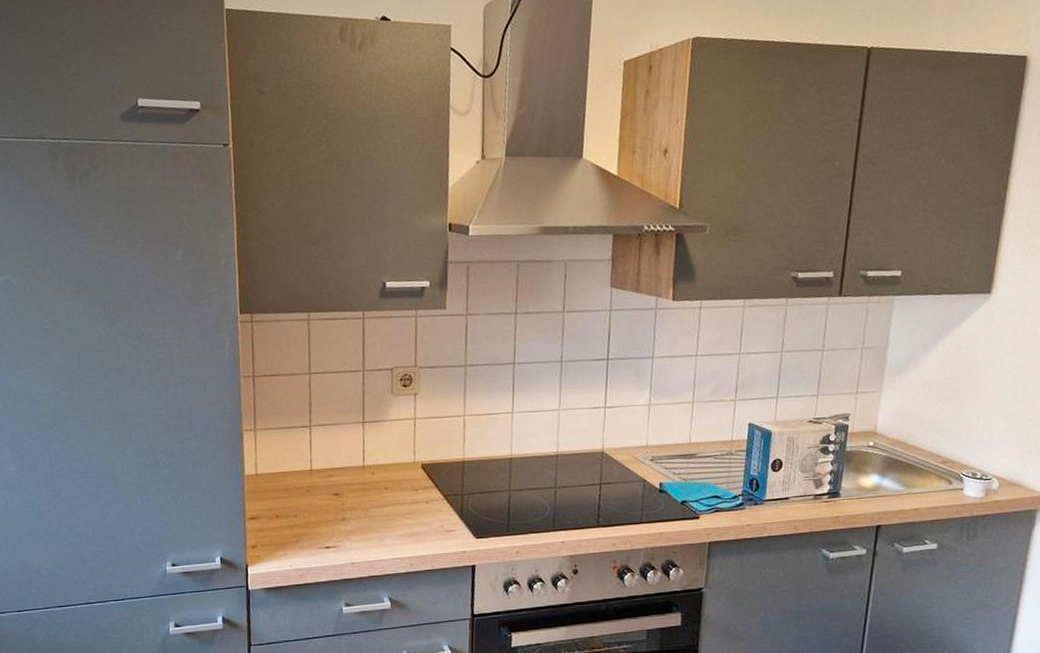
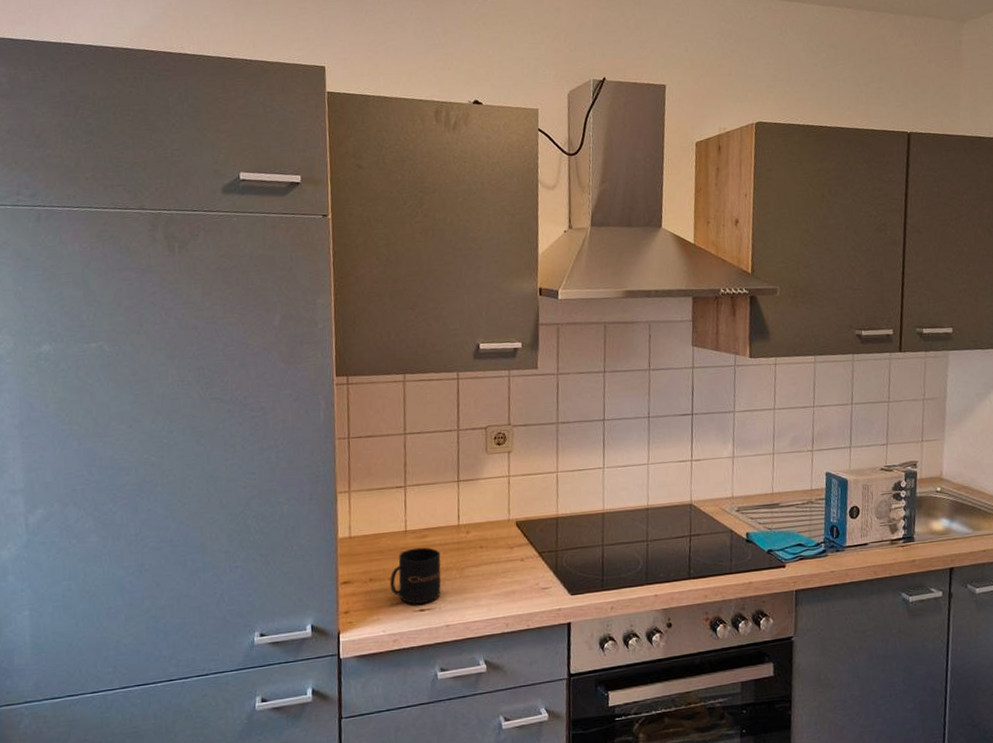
mug: none [296,486,347,541] -> present [390,547,441,604]

